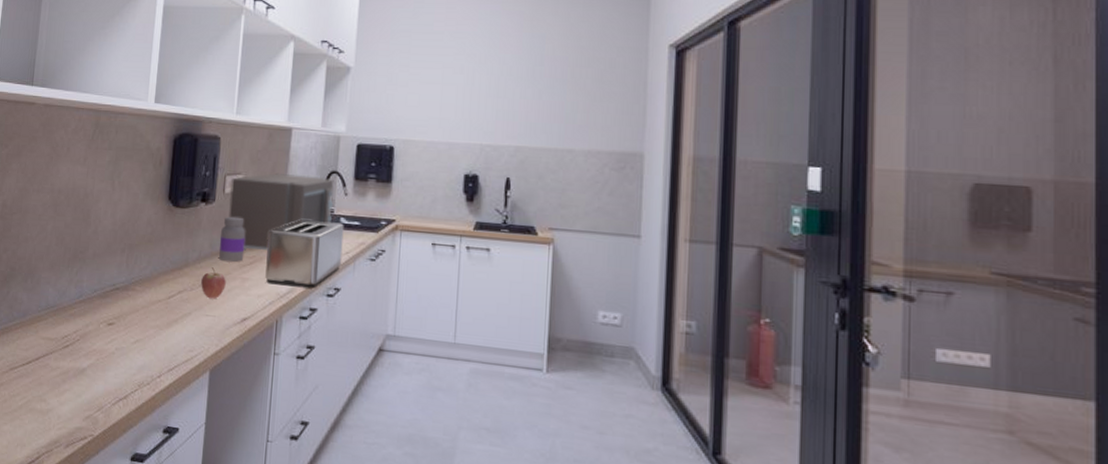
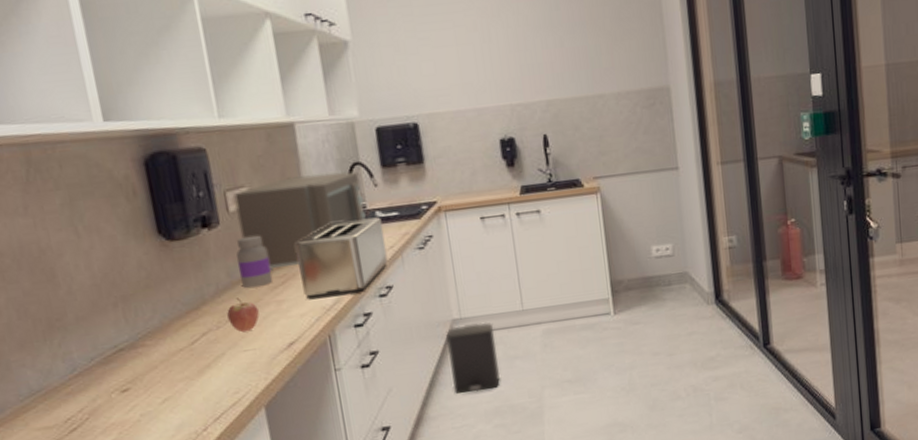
pedal bin: none [373,341,424,414] -> present [446,322,501,393]

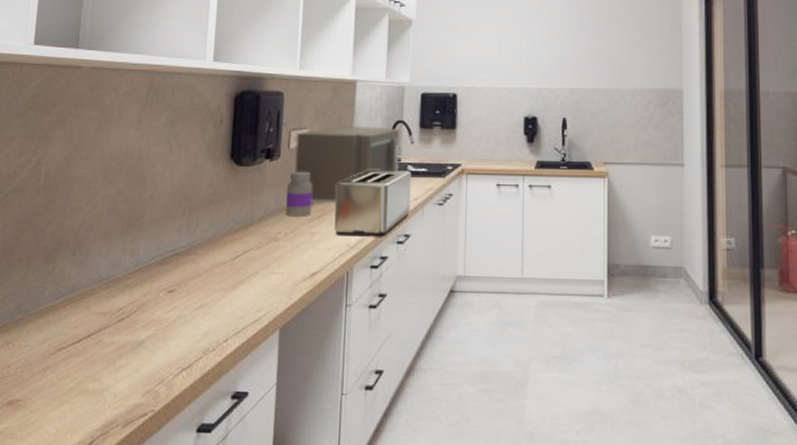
fruit: present [227,298,260,333] -> none [268,224,294,256]
pedal bin: present [446,322,501,393] -> none [446,283,493,352]

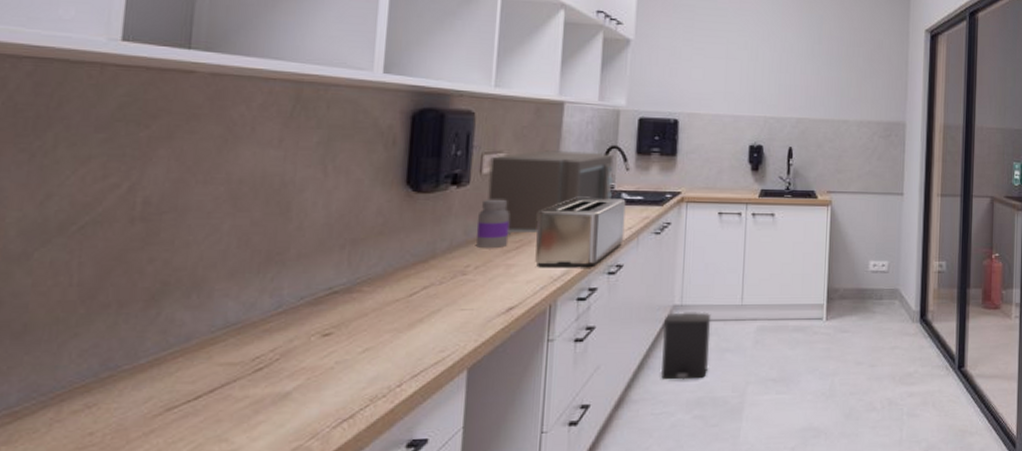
pedal bin: none [446,283,493,352] -> present [660,312,712,380]

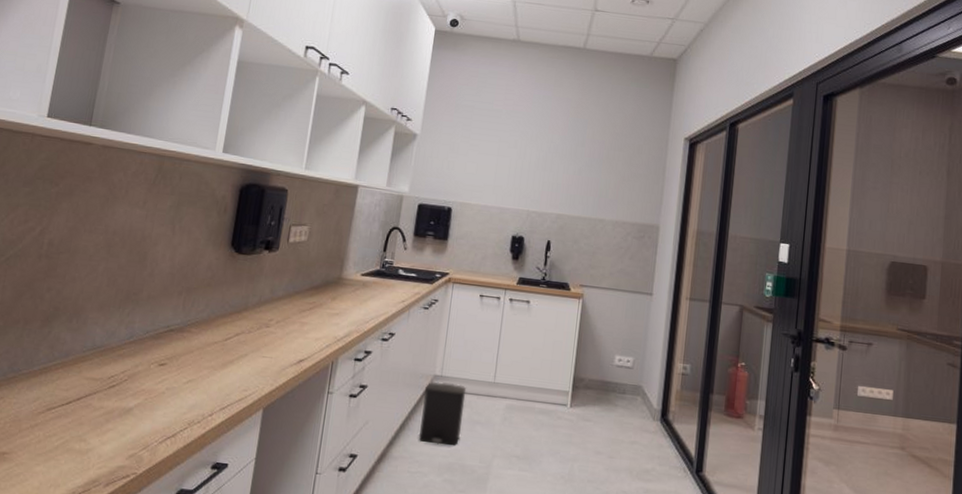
jar: present [475,199,510,249] -> none [278,264,308,308]
microwave: present [488,150,614,235] -> none [291,226,395,298]
toaster: present [535,198,626,268] -> none [324,270,402,333]

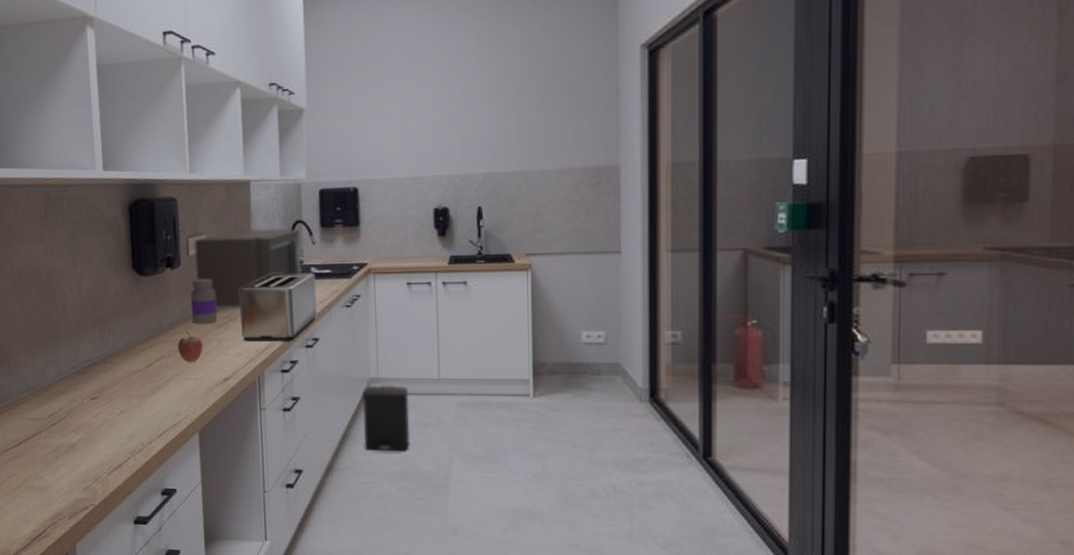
fruit: none [259,311,285,342] -> present [178,332,203,363]
jar: none [278,264,308,308] -> present [190,278,218,325]
microwave: none [291,226,395,298] -> present [194,228,302,311]
toaster: none [324,270,402,333] -> present [239,273,317,342]

